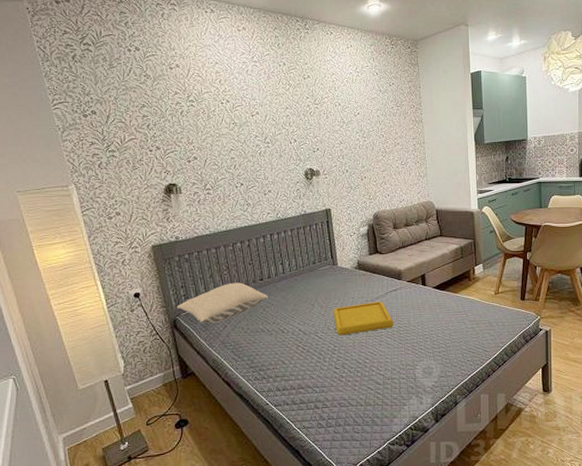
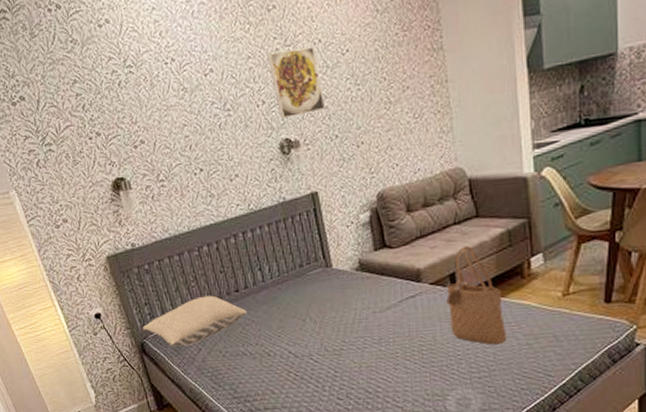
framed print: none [300,107,340,155] -> present [267,47,325,120]
serving tray: present [333,301,394,336] -> none [329,312,413,358]
tote bag: none [418,256,458,328] -> present [446,246,506,345]

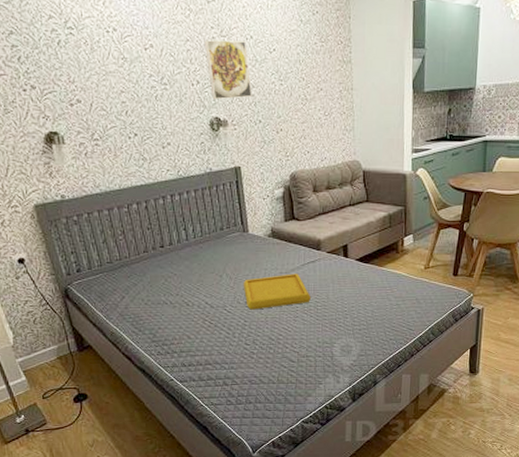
pillow: present [142,295,248,347] -> none [67,249,171,293]
serving tray: none [329,312,413,358] -> present [243,273,311,310]
tote bag: present [446,246,506,345] -> none [339,224,382,304]

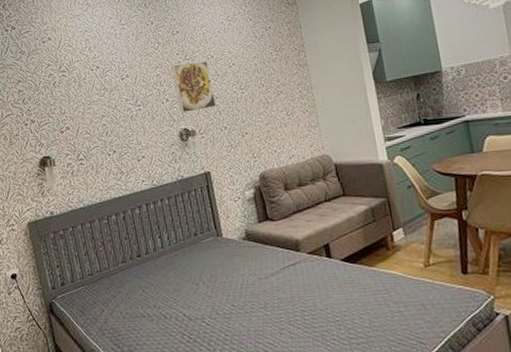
serving tray: present [243,273,311,310] -> none [220,278,296,322]

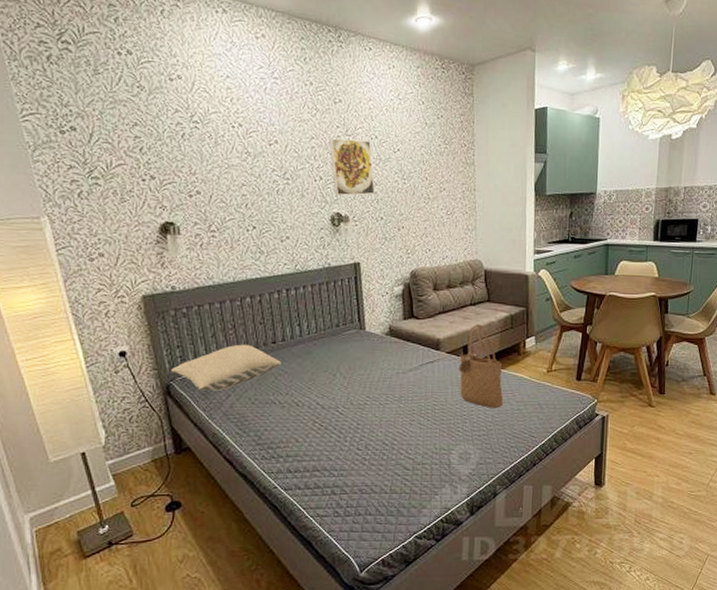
pillow: none [53,259,148,307] -> present [171,344,282,391]
tote bag: none [323,220,379,312] -> present [458,324,503,408]

